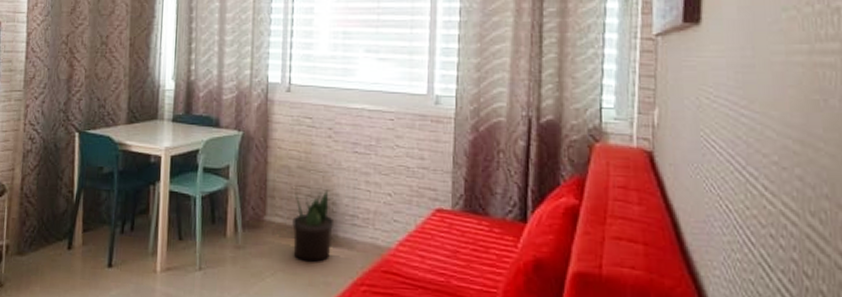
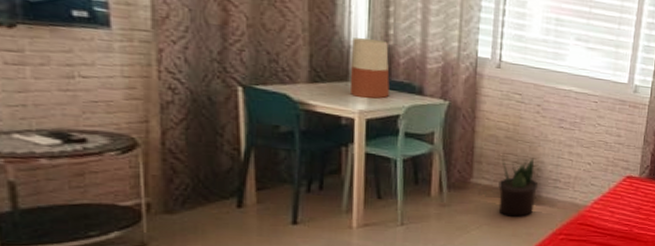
vase: none [158,76,191,134] -> present [349,37,390,99]

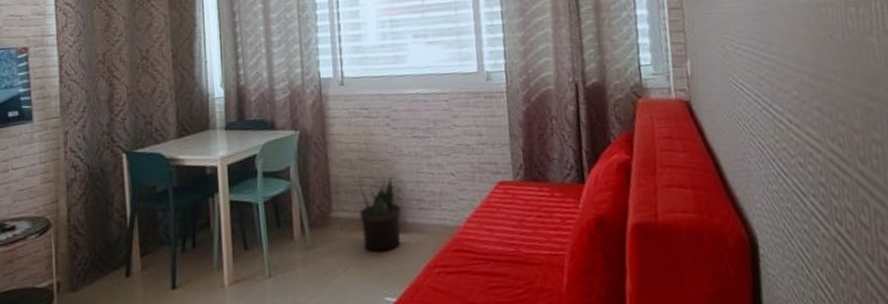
vase: present [349,37,390,99] -> none [210,82,245,144]

